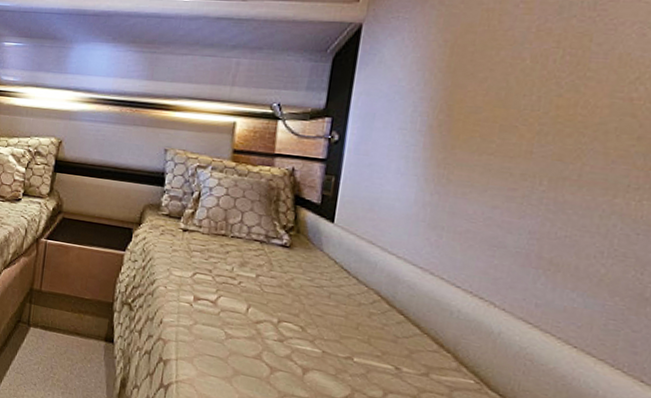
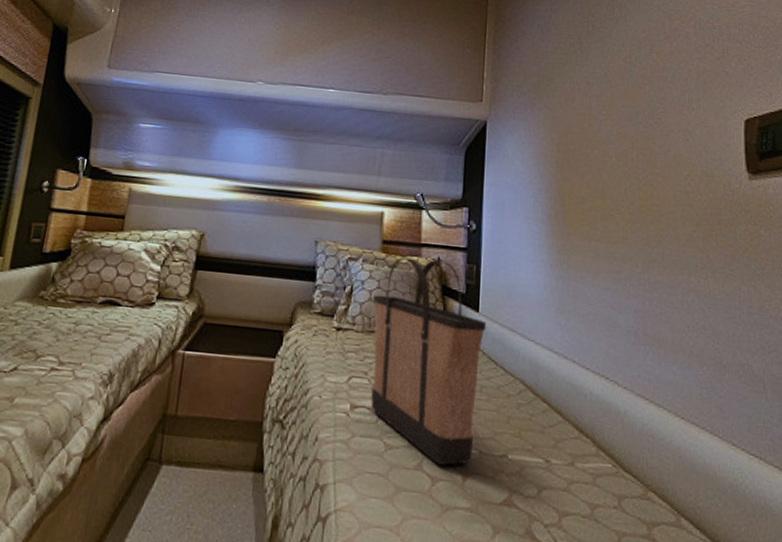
shopping bag: none [213,166,342,361] -> present [371,257,487,466]

